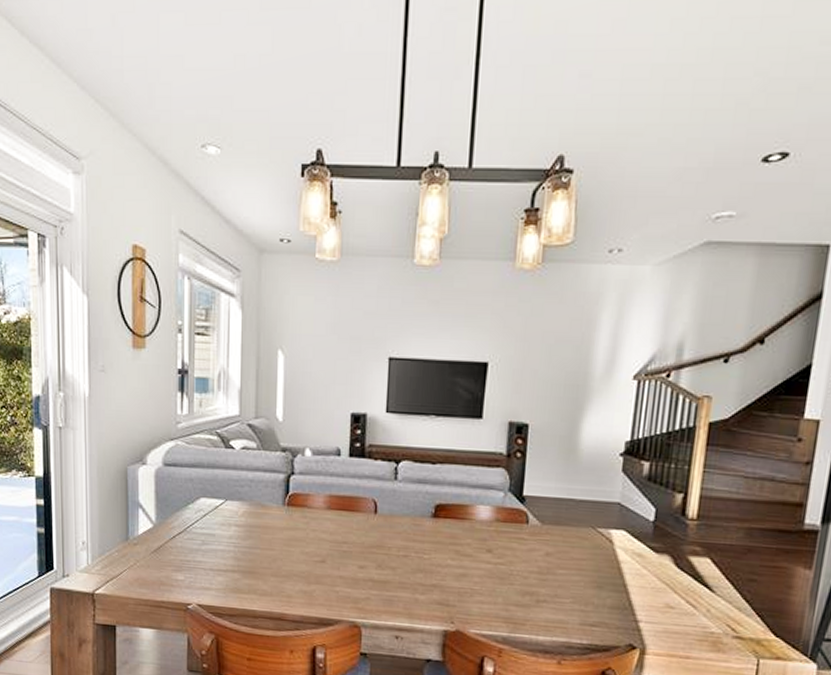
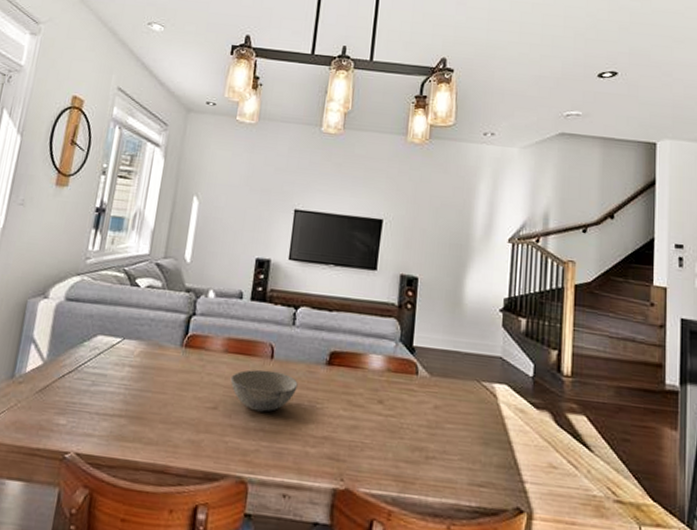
bowl: none [335,524,404,564] -> present [230,369,298,412]

